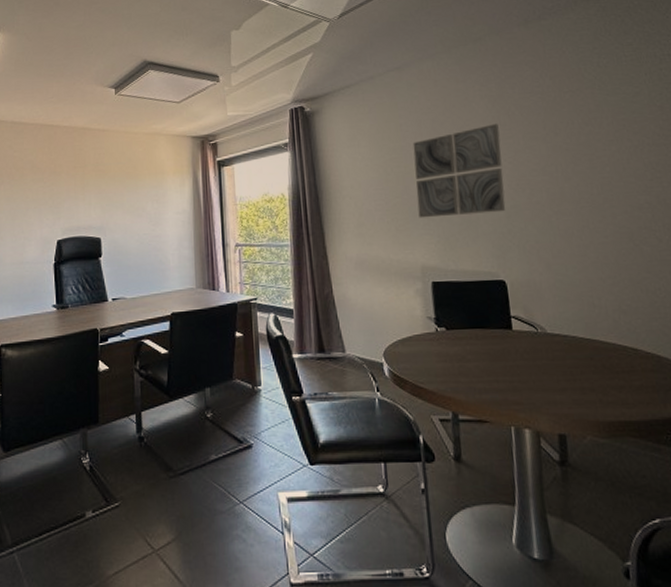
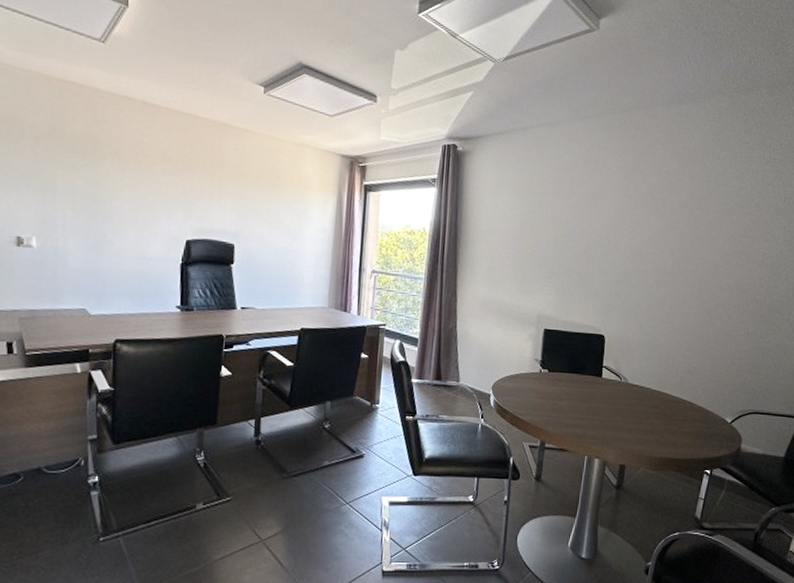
wall art: present [412,123,506,218] -> none [543,194,627,276]

